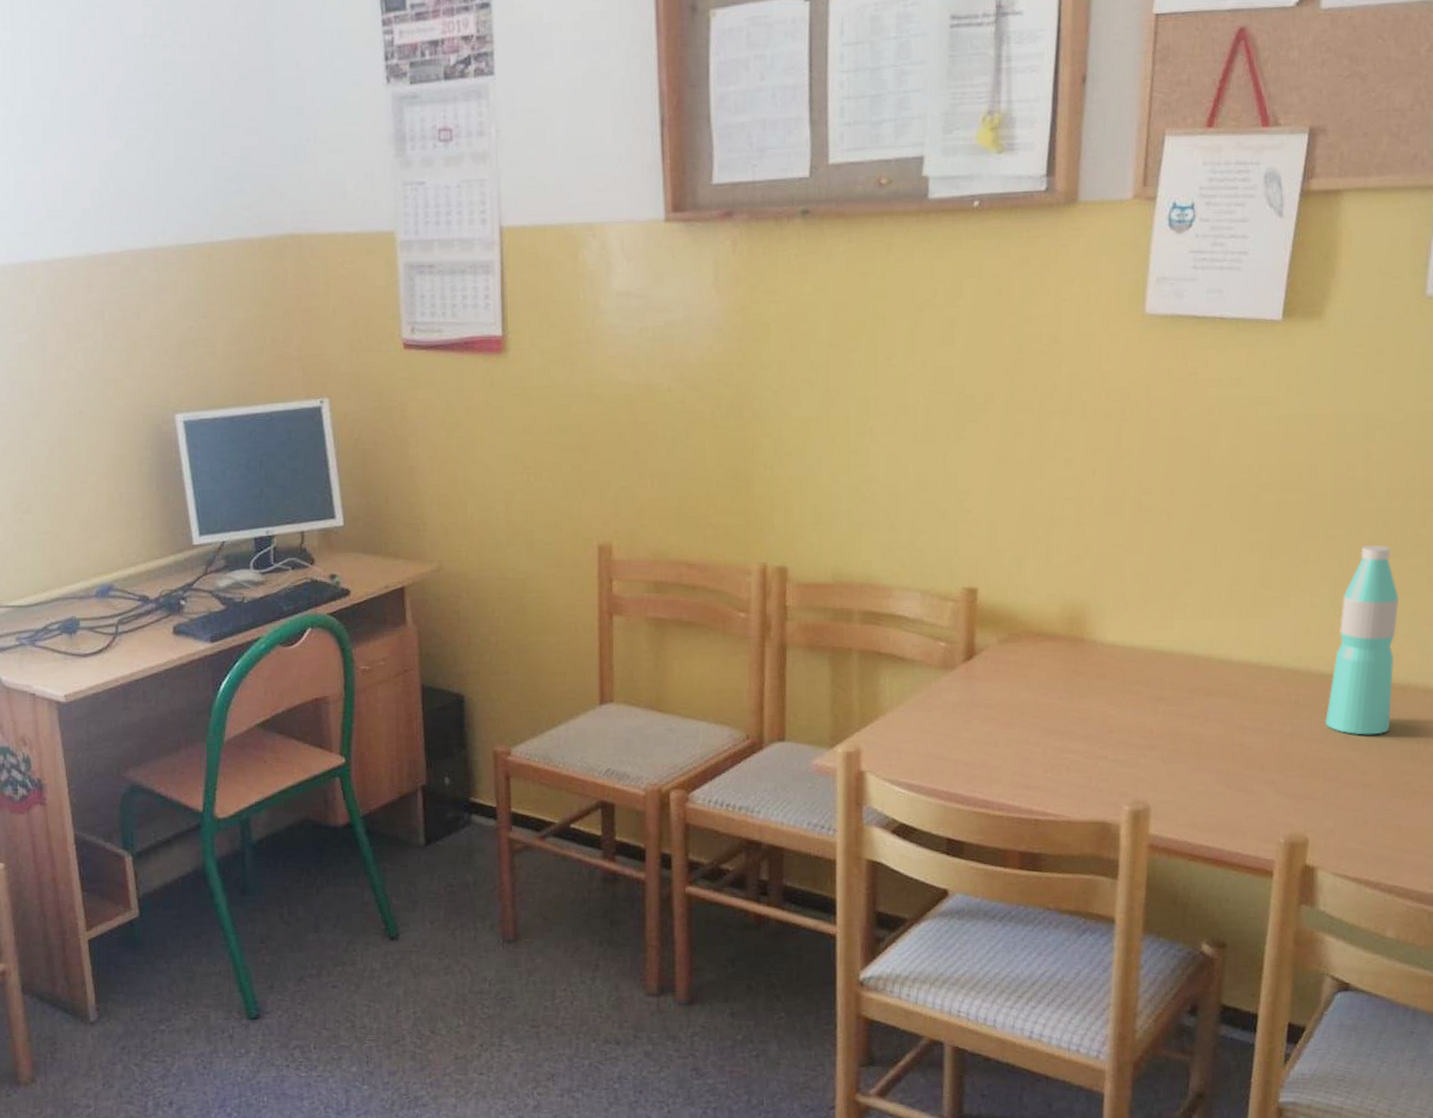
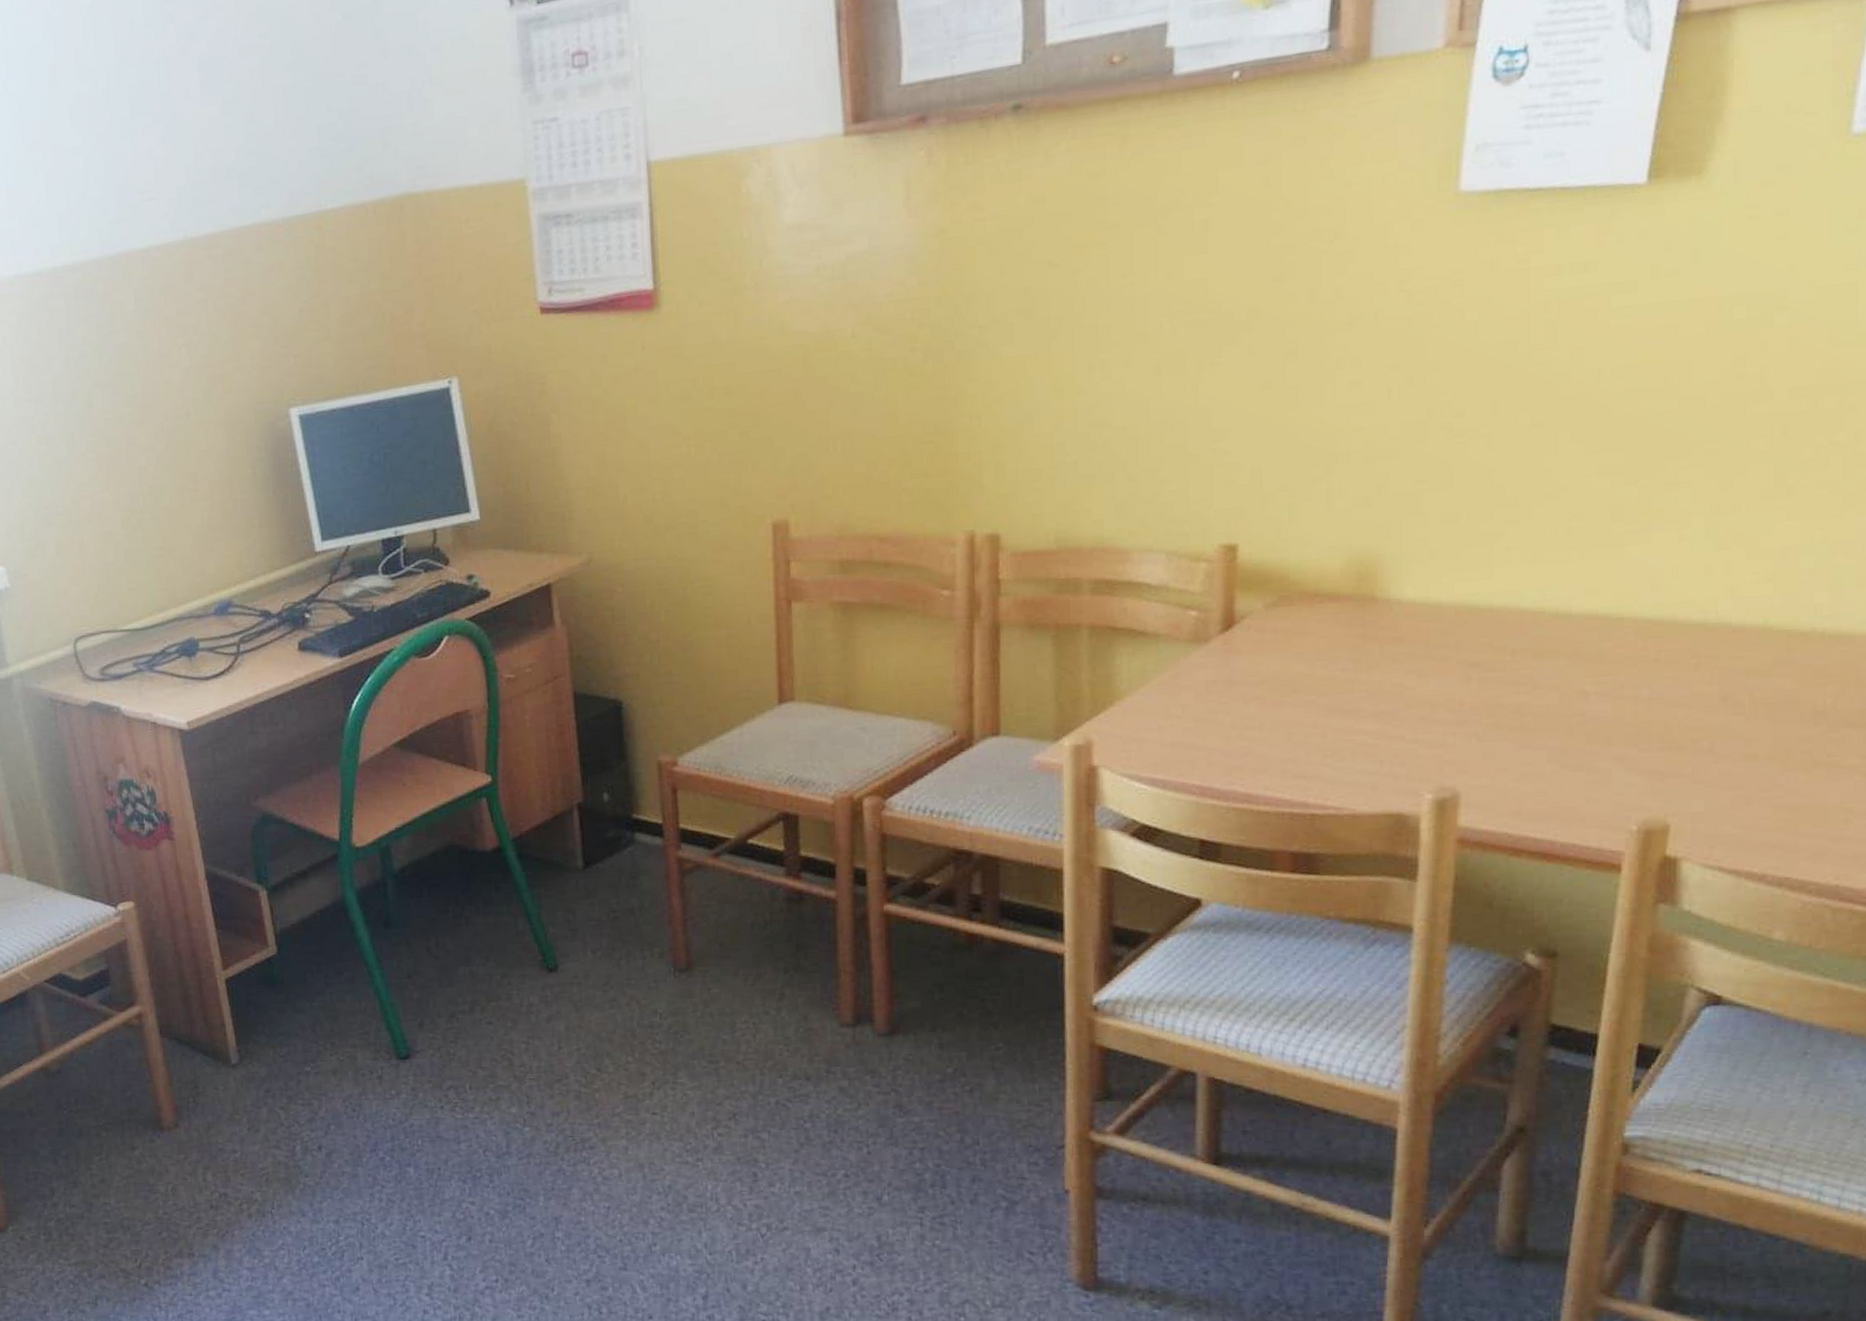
water bottle: present [1324,544,1399,735] -> none [1695,457,1803,696]

